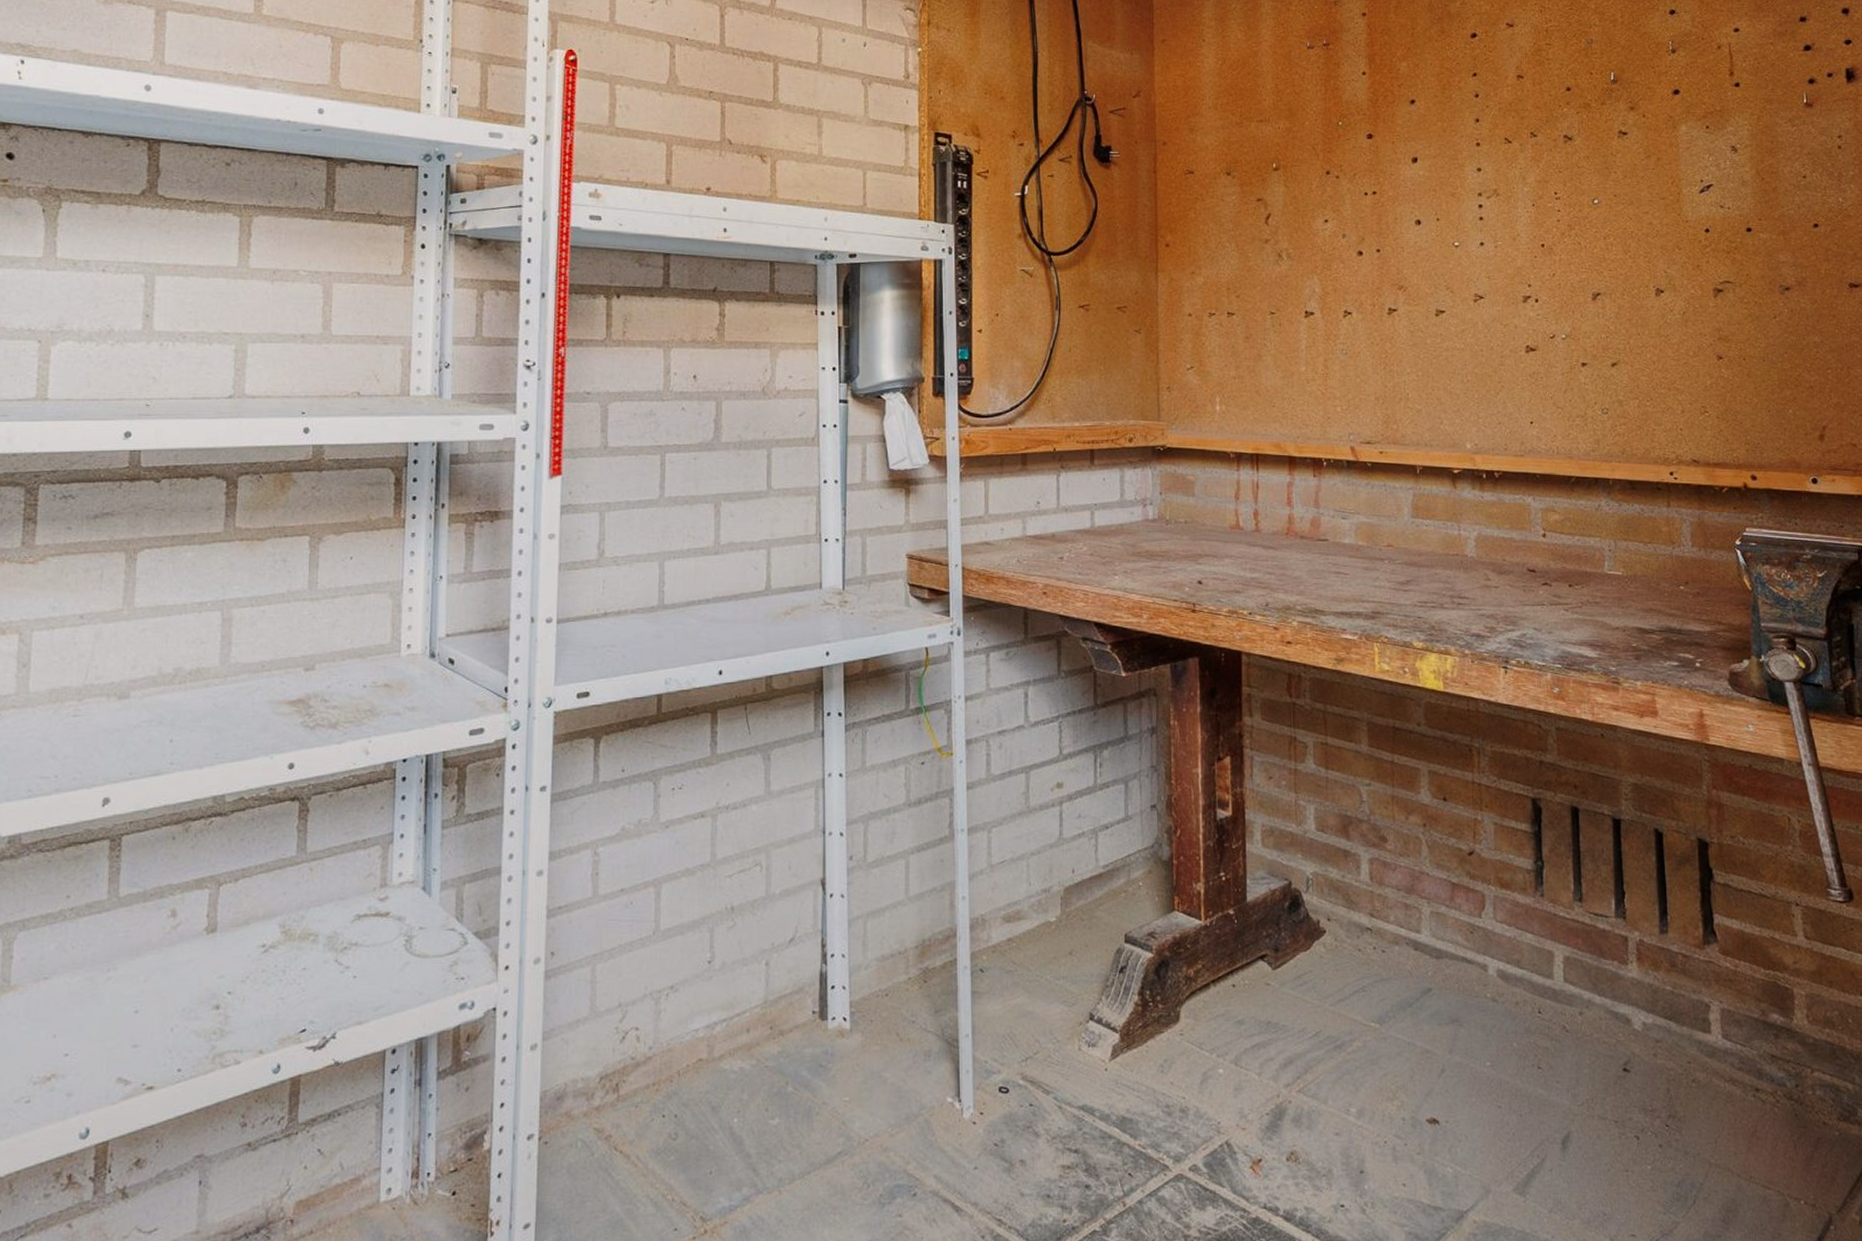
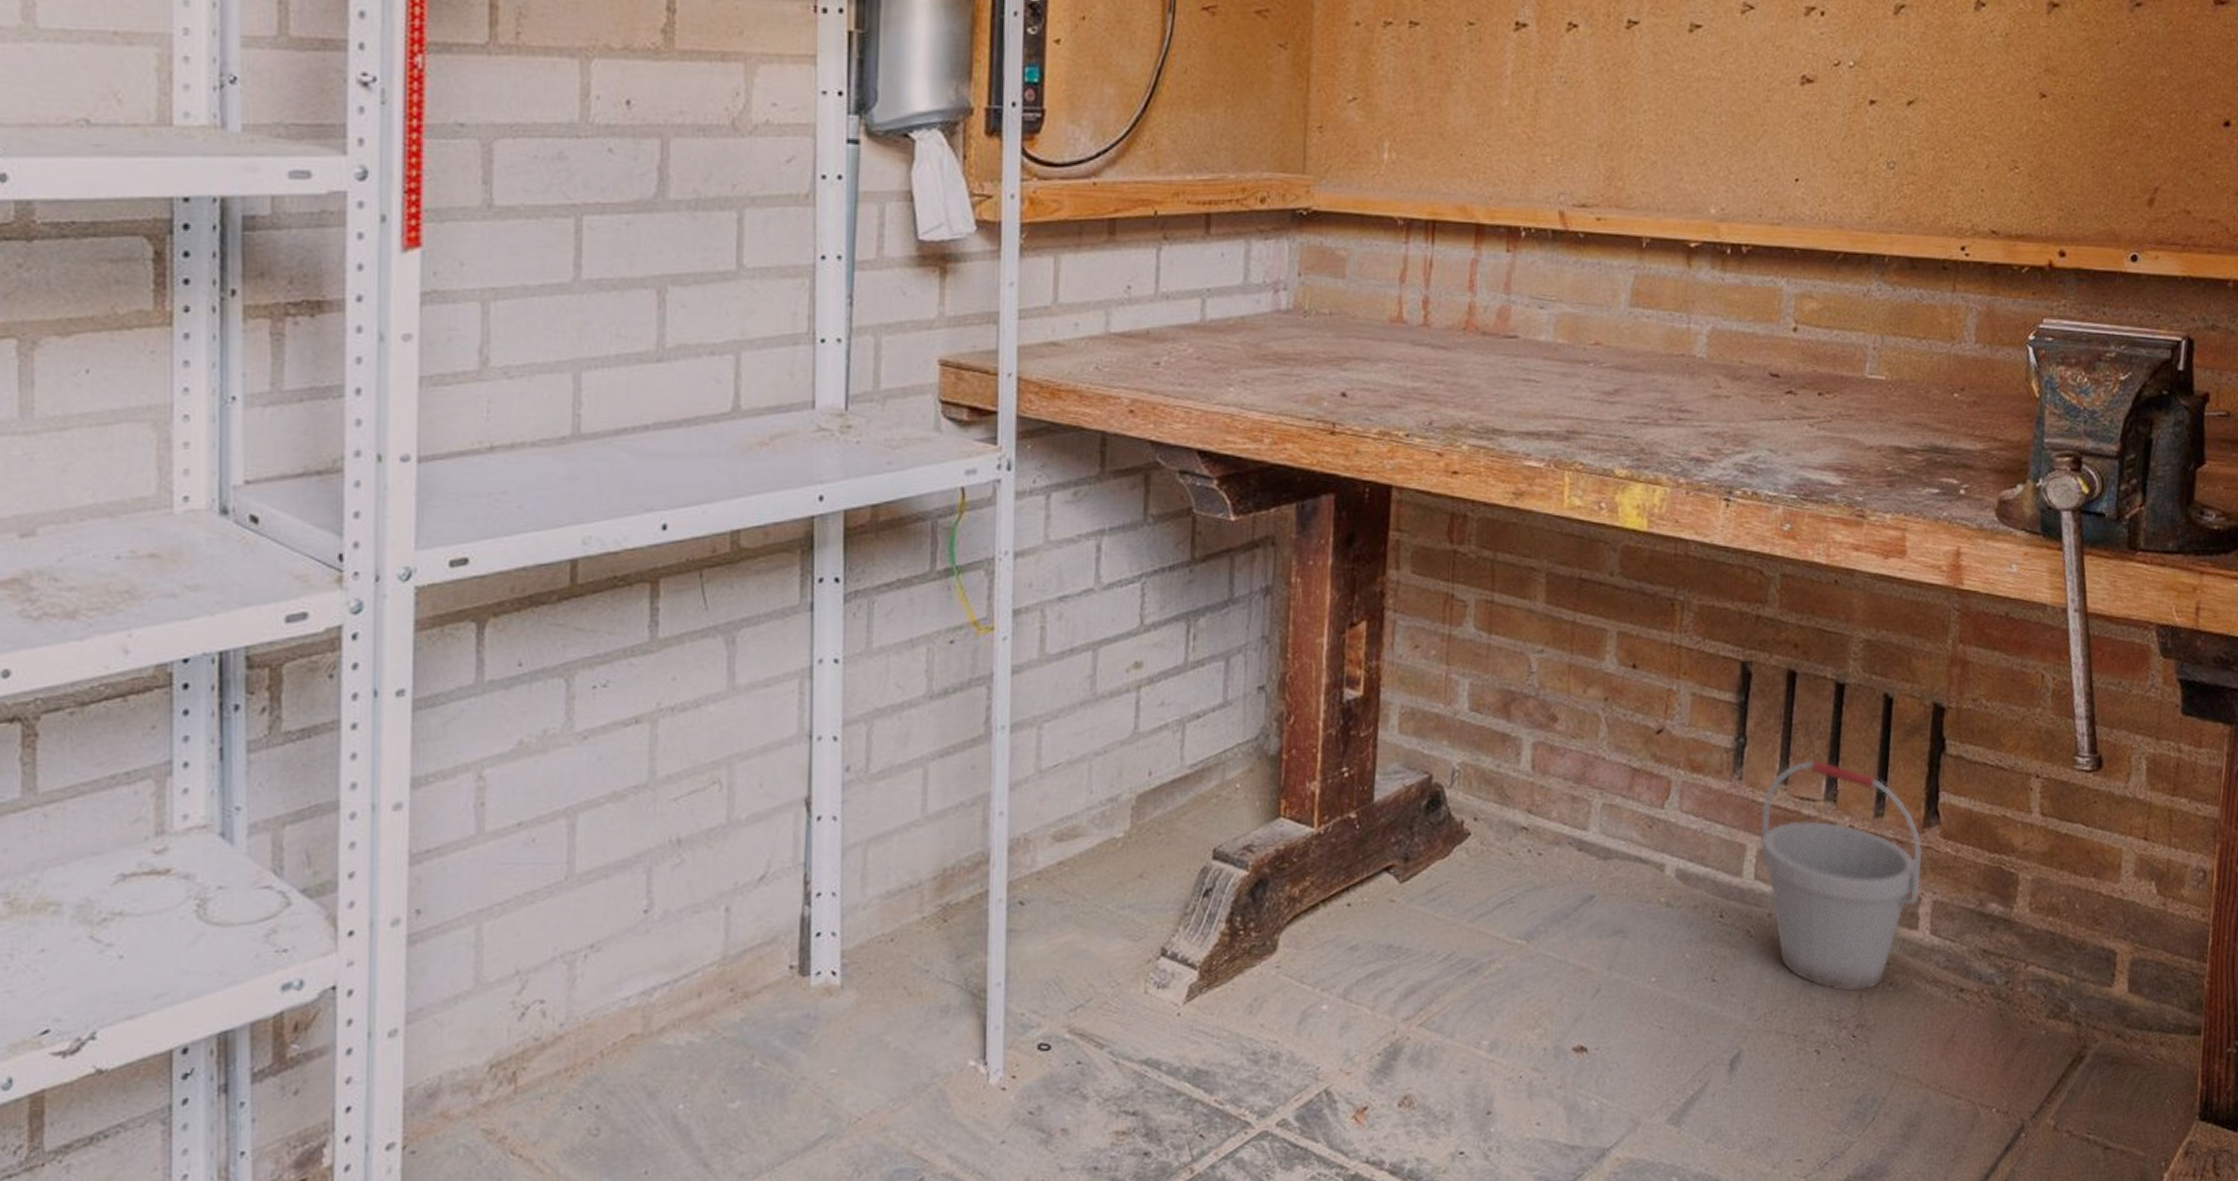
bucket: none [1563,882,1707,1086] -> present [1760,759,1923,992]

